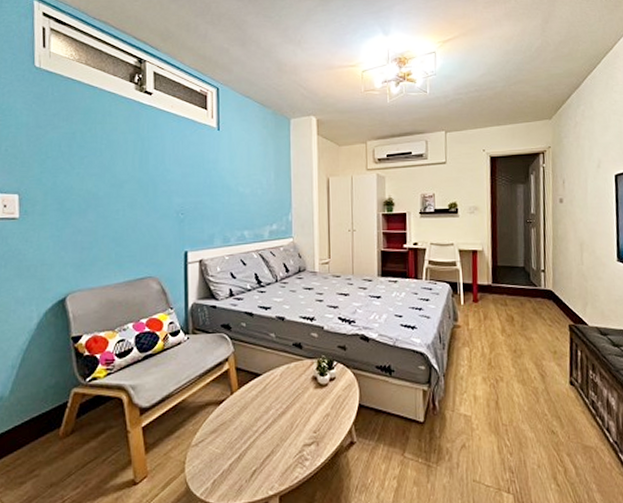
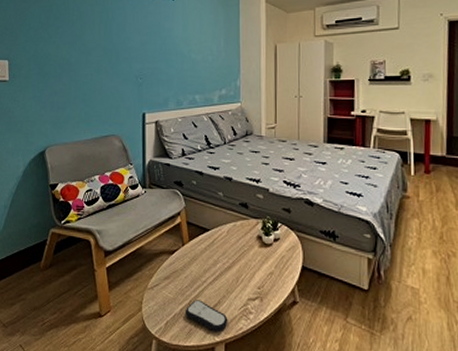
remote control: none [234,452,282,486] -> present [184,300,228,333]

